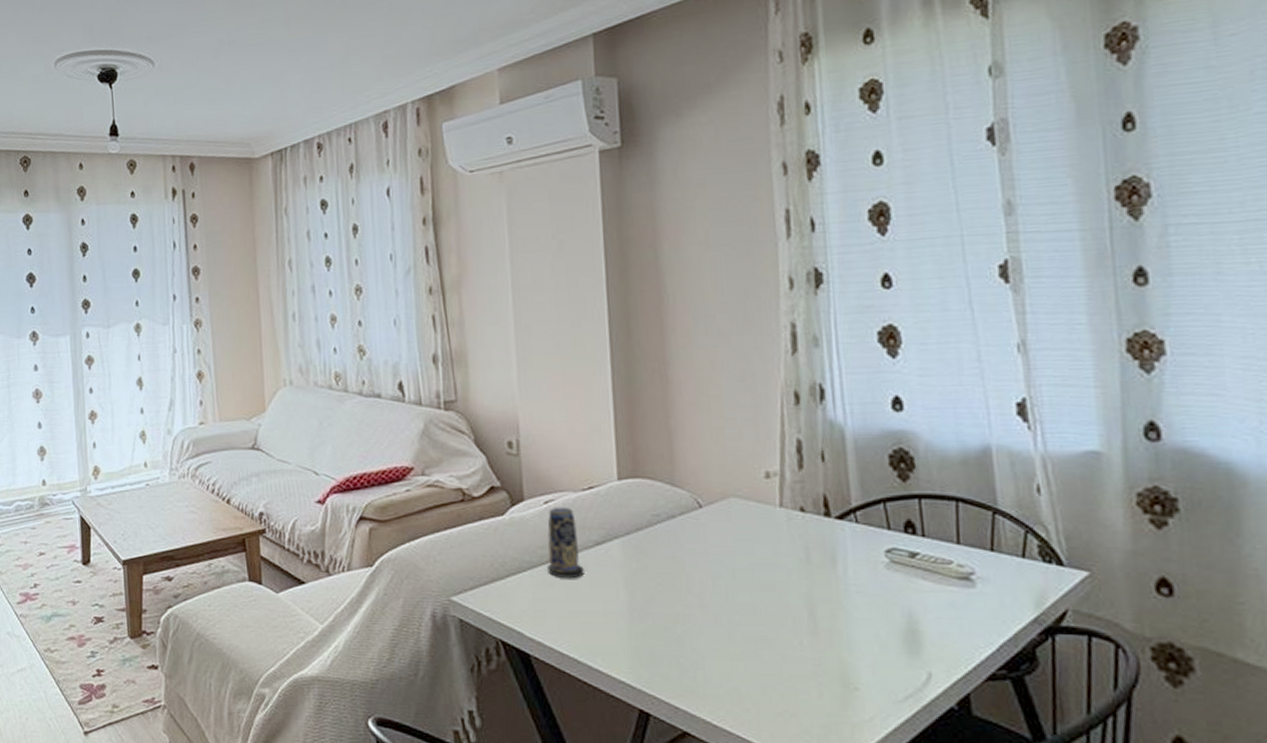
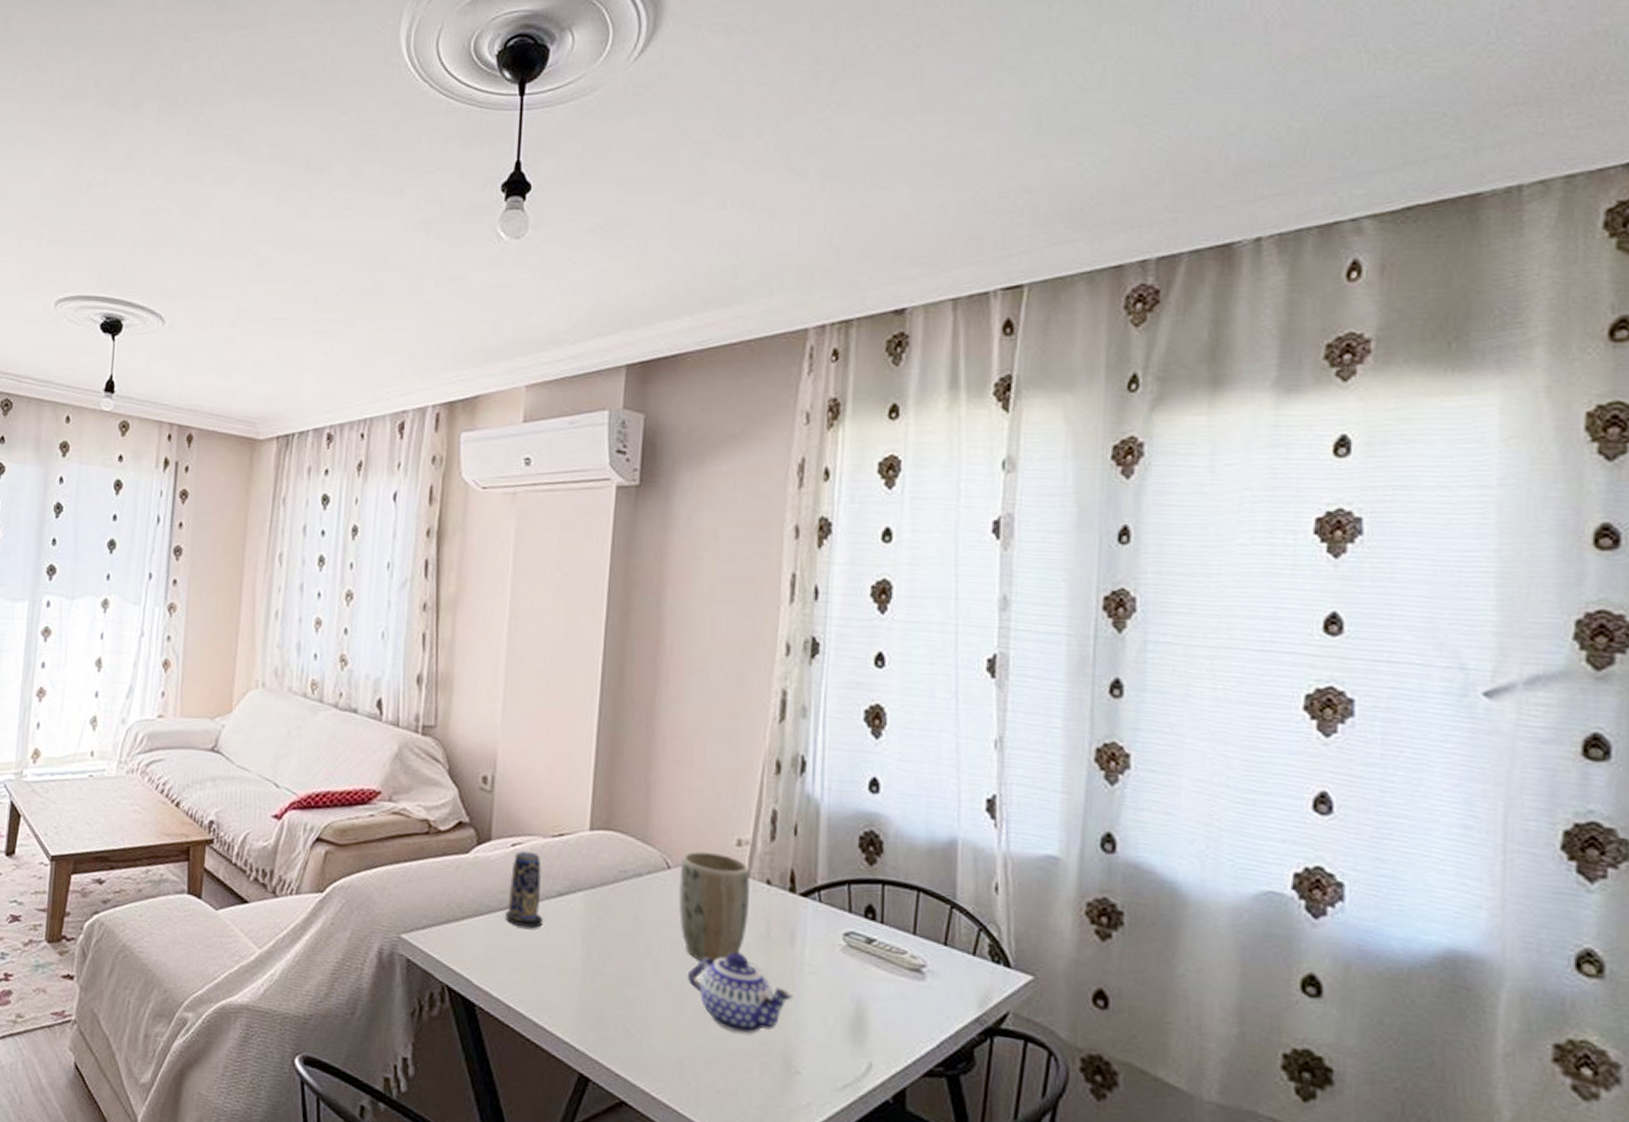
plant pot: none [711,487,786,593] -> present [678,851,750,964]
teapot: none [732,580,843,657] -> present [687,952,794,1034]

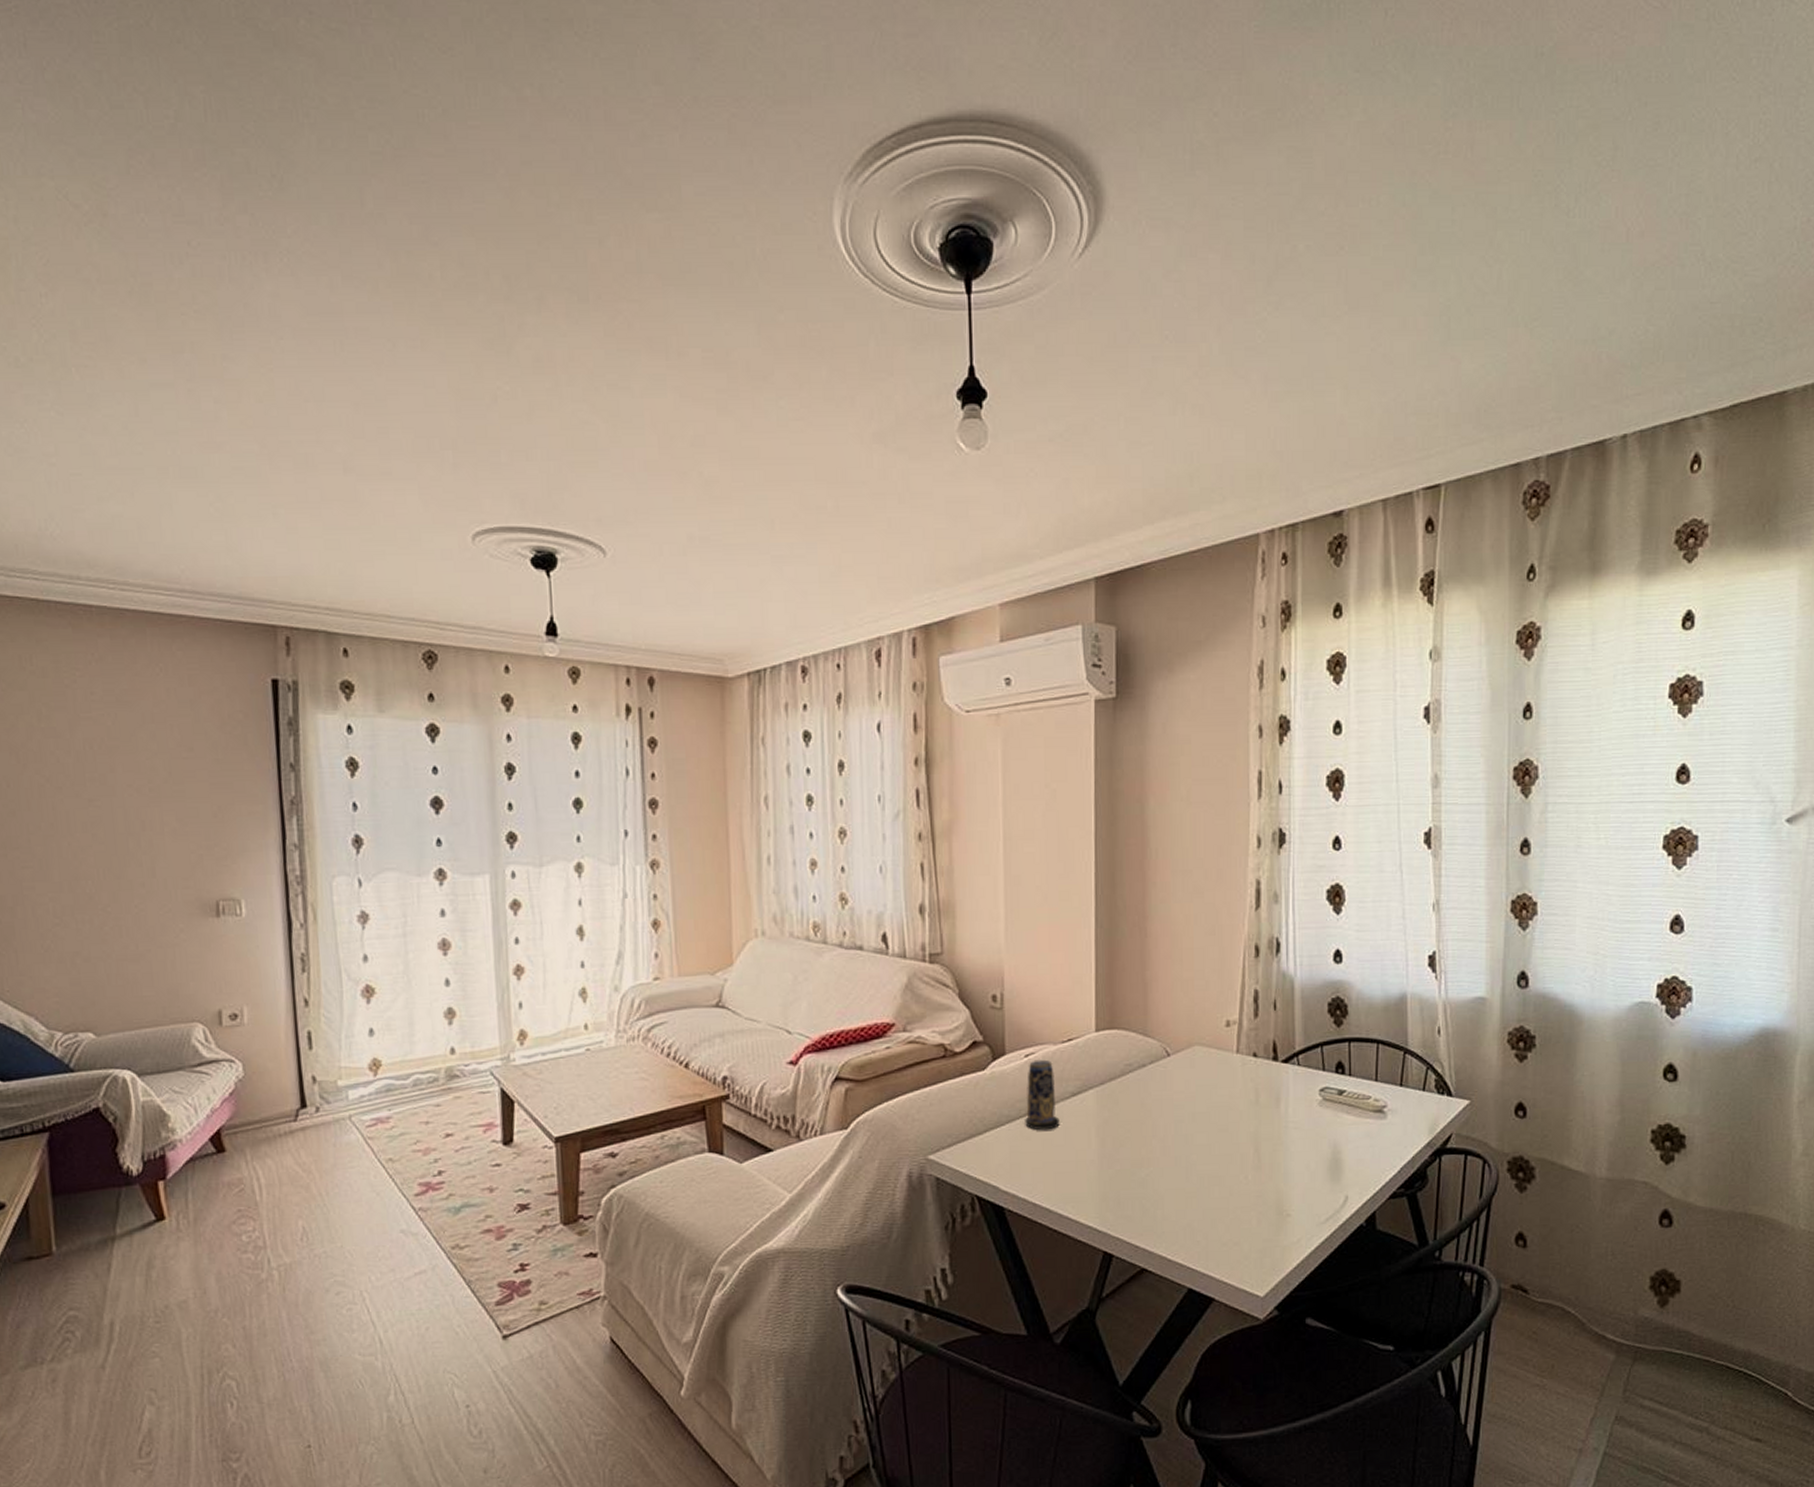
plant pot: present [678,851,750,964] -> none [1178,1035,1239,1134]
teapot: present [687,952,794,1034] -> none [1191,1121,1282,1191]

